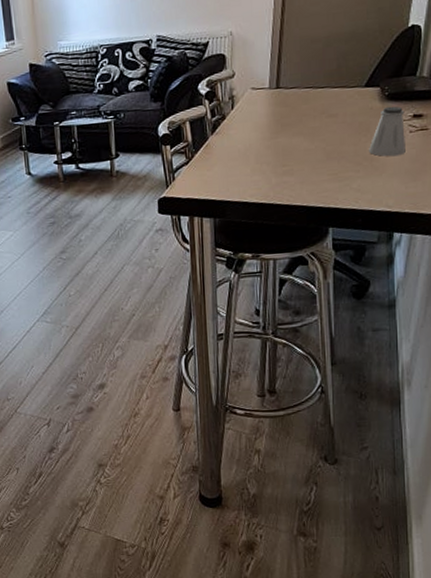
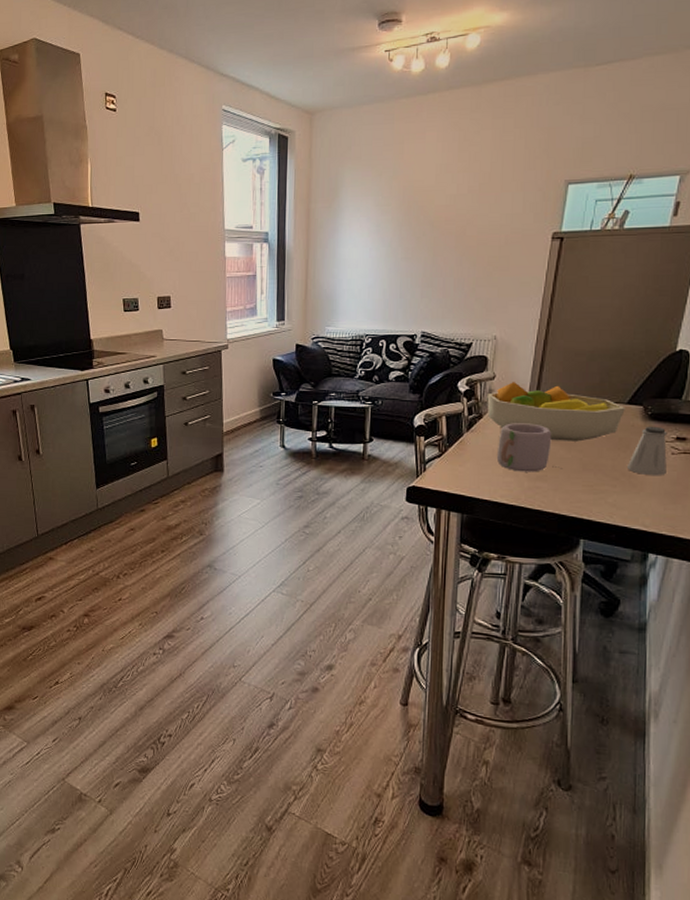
fruit bowl: none [228,76,363,133] -> present [487,382,625,442]
mug: none [242,118,307,169] -> present [496,423,562,472]

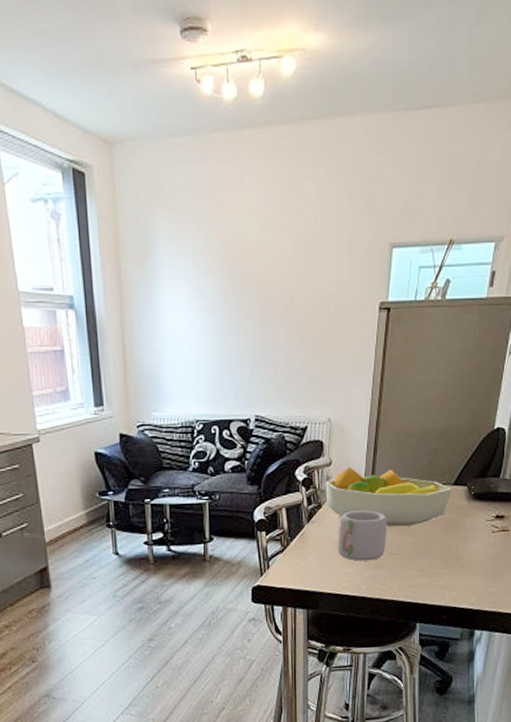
saltshaker: present [626,426,668,476] -> none [454,506,488,555]

